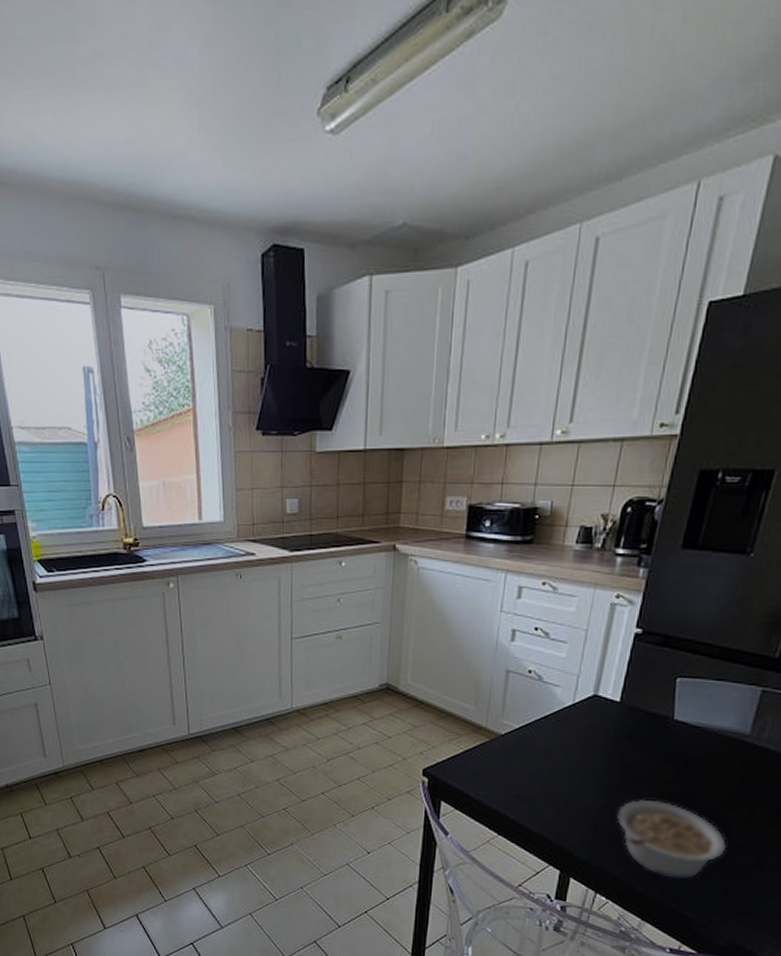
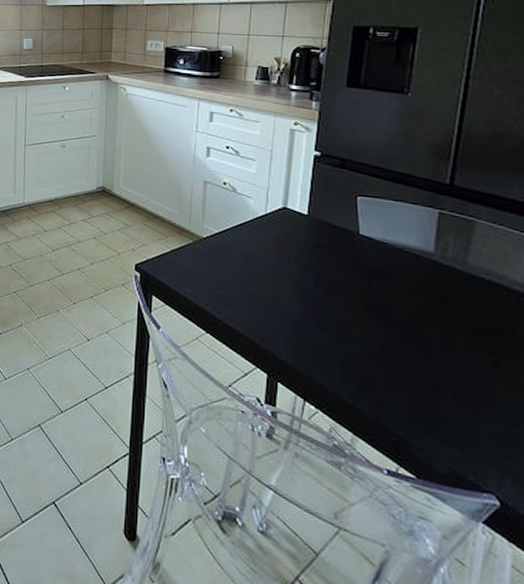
legume: present [617,799,726,879] -> none [317,308,429,395]

